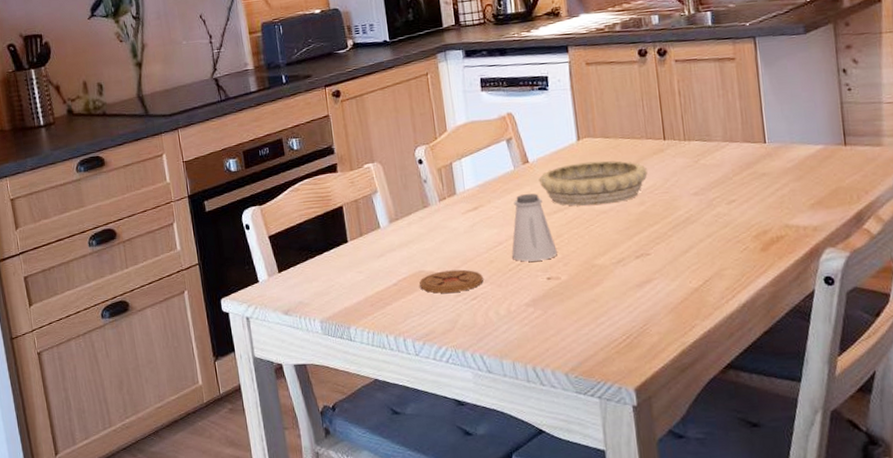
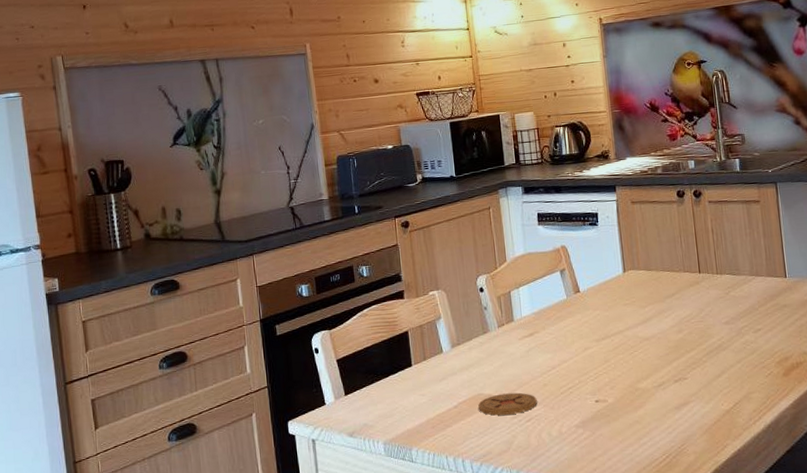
saltshaker: present [512,193,557,262] -> none [564,321,605,385]
decorative bowl: present [538,160,648,207] -> none [588,291,685,334]

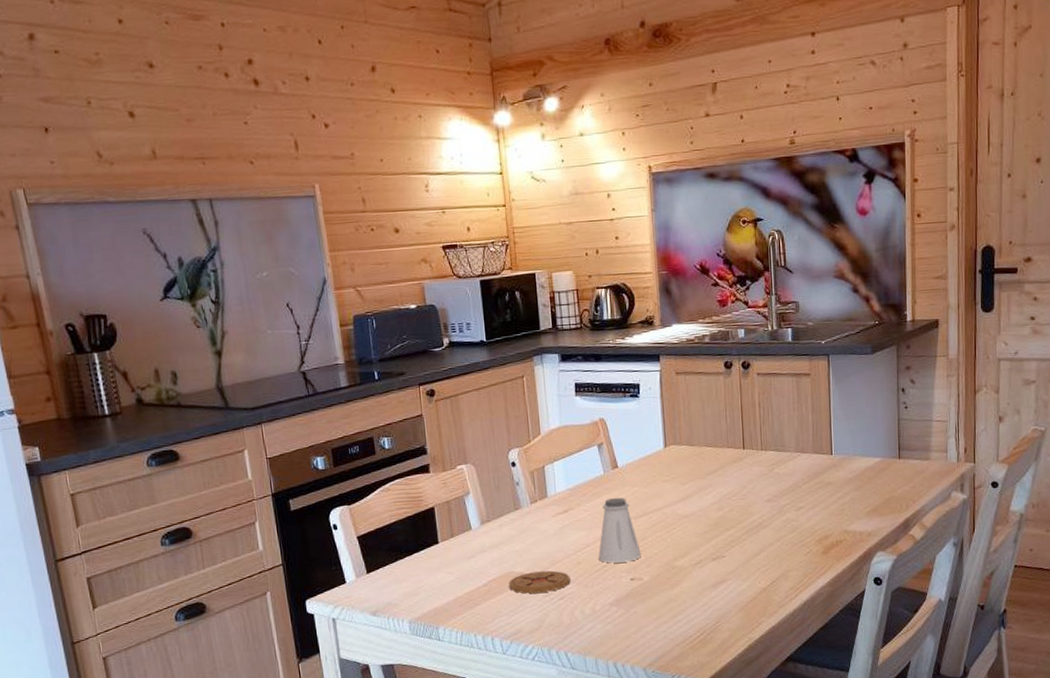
saltshaker: none [564,321,605,385] -> present [598,498,641,563]

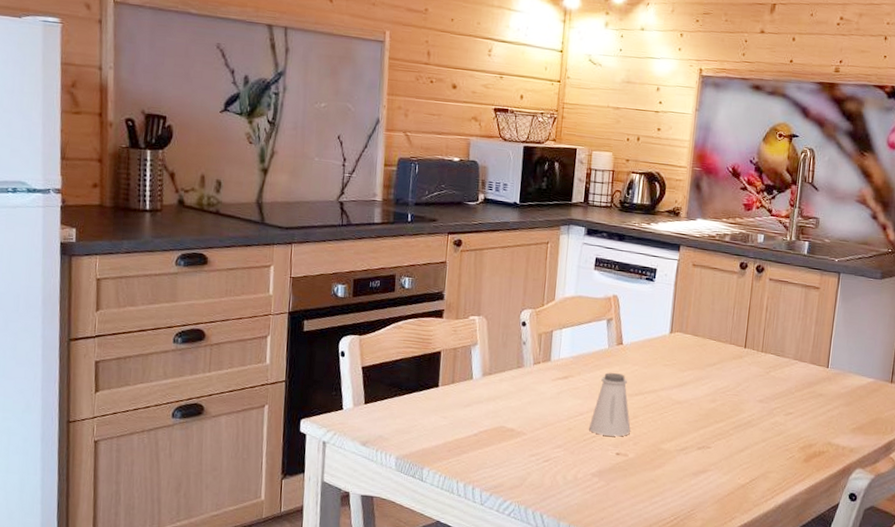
coaster: present [509,570,570,594] -> none [498,430,559,452]

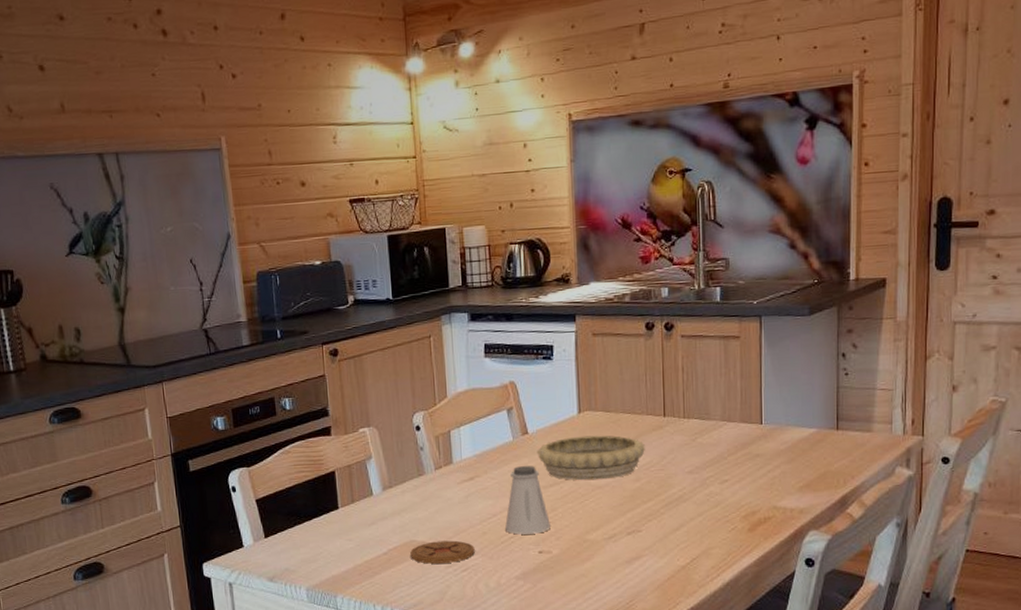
coaster: none [498,430,559,452] -> present [410,540,475,564]
decorative bowl: none [628,353,725,397] -> present [537,435,645,481]

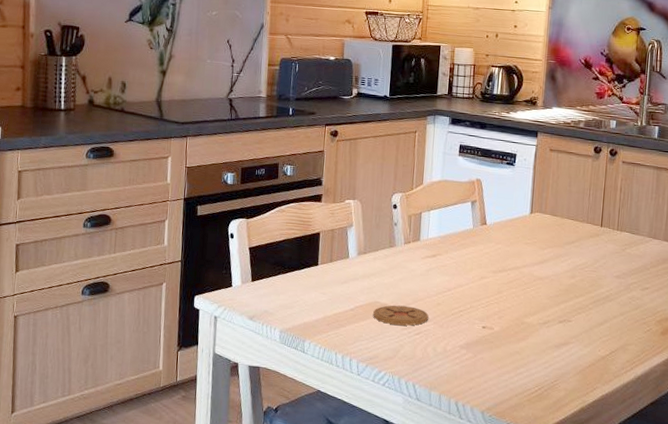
saltshaker: present [505,466,550,535] -> none [457,251,495,311]
decorative bowl: present [537,435,645,481] -> none [491,232,582,273]

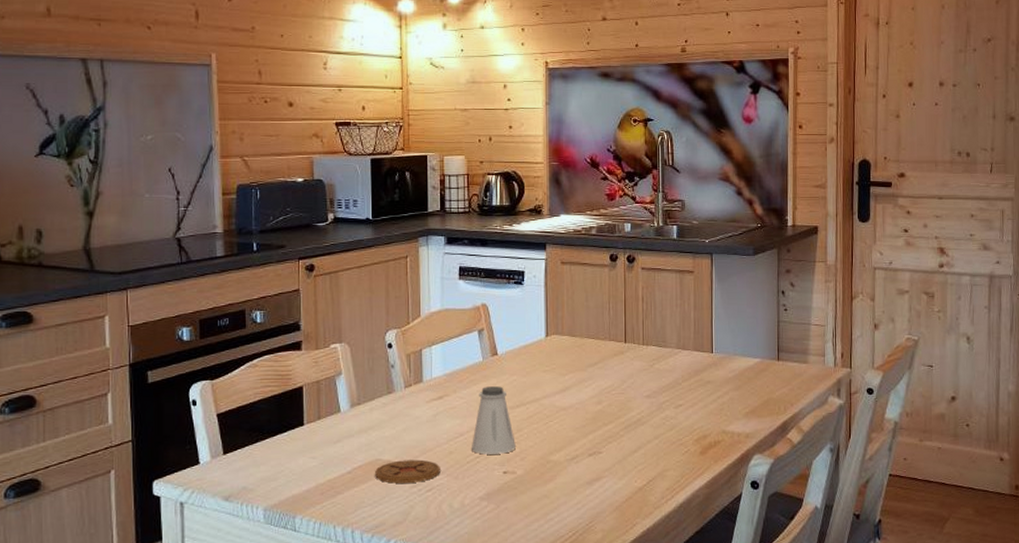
saltshaker: none [457,251,495,311] -> present [472,386,516,455]

